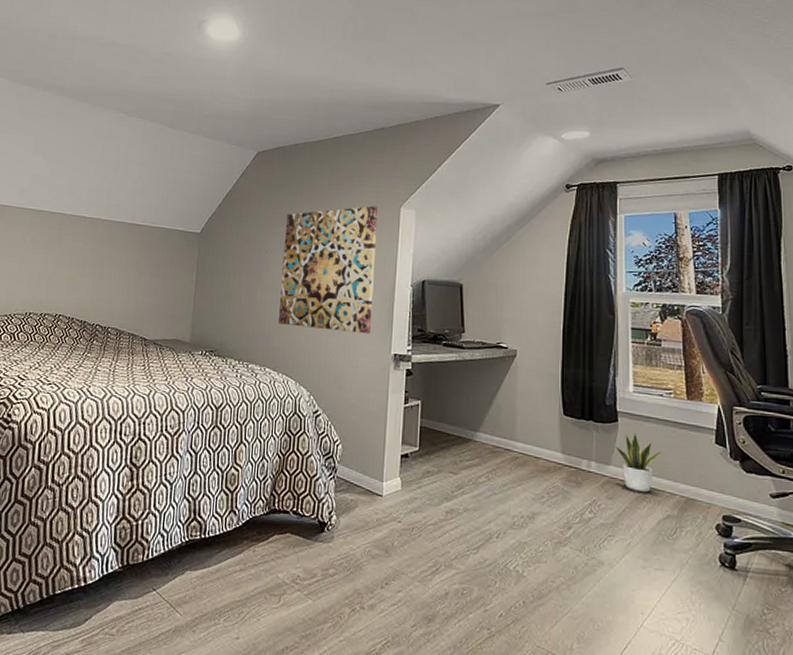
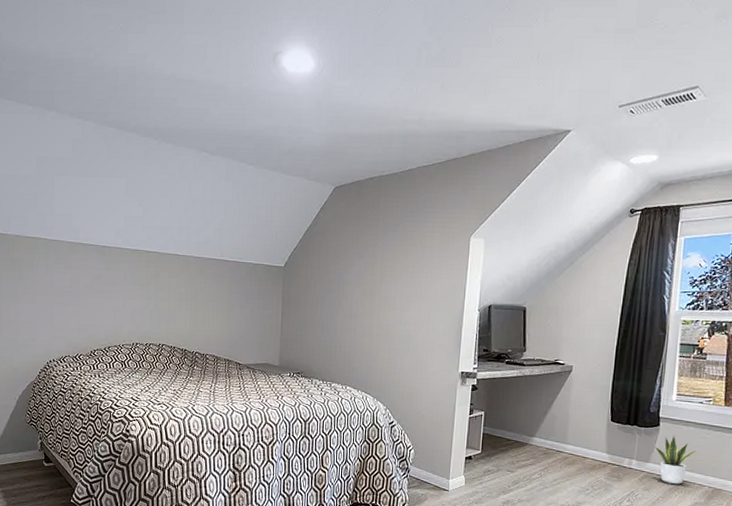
wall art: present [278,205,379,335] -> none [357,236,450,355]

